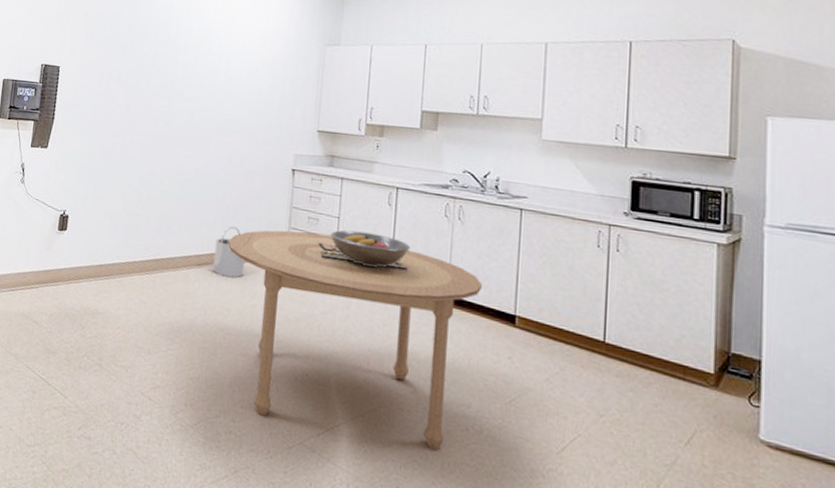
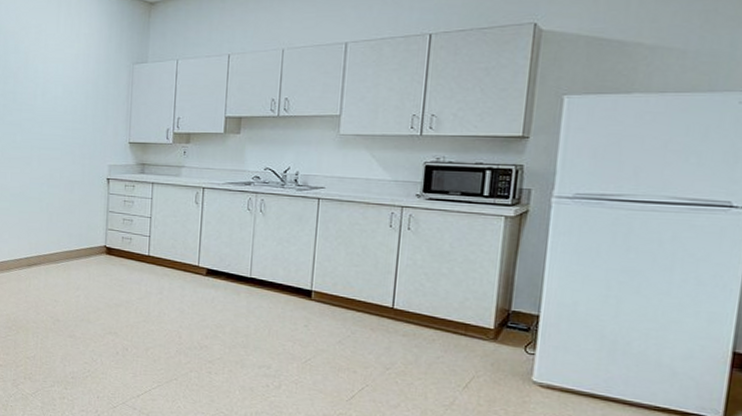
bucket: present [212,226,245,278] -> none [41,231,69,275]
dining table: present [228,230,482,451] -> none [53,231,281,404]
fruit bowl: present [330,230,411,268] -> none [144,227,216,258]

